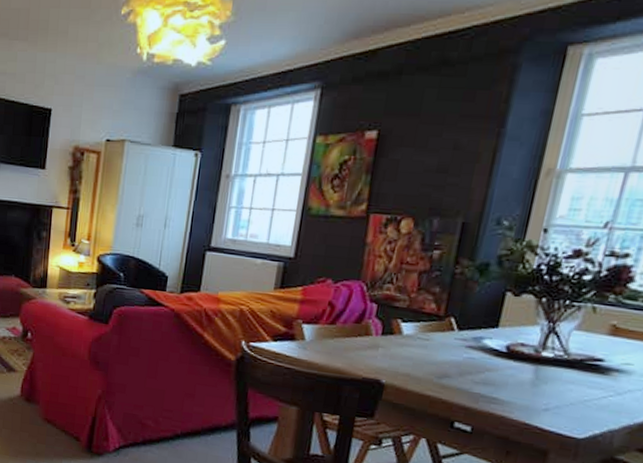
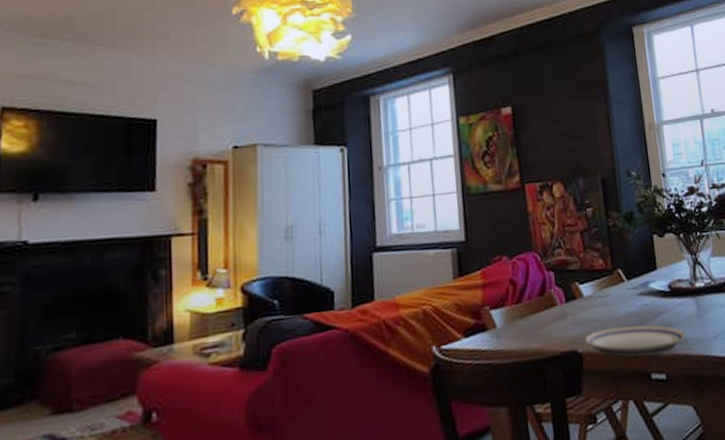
plate: none [391,368,511,408] -> present [584,325,686,357]

